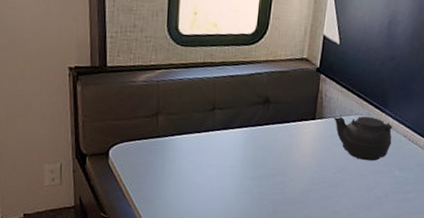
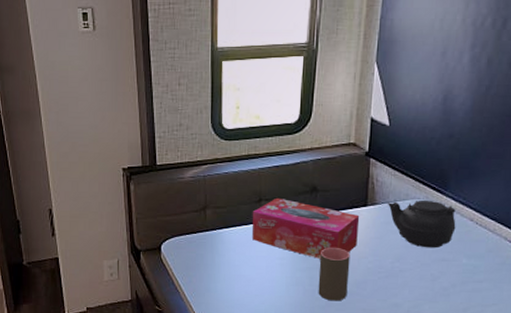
tissue box: none [204,107,308,168] -> present [252,197,360,259]
cup: none [265,158,298,209] -> present [318,248,350,301]

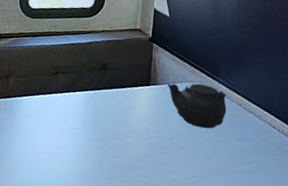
tissue box: present [252,197,360,259] -> none [48,71,143,131]
cup: present [318,248,350,301] -> none [104,121,134,173]

